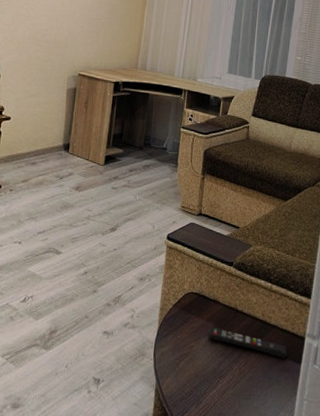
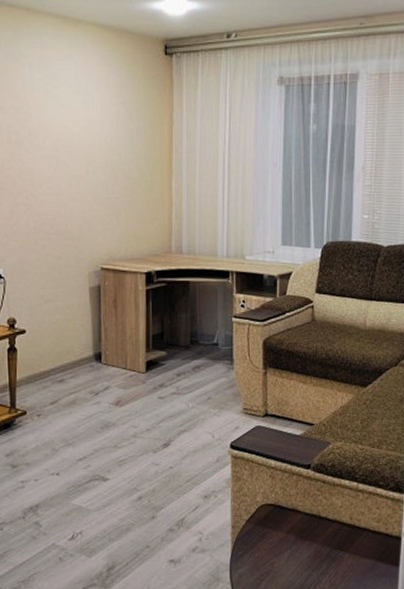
remote control: present [208,327,287,359] -> none [291,539,382,564]

